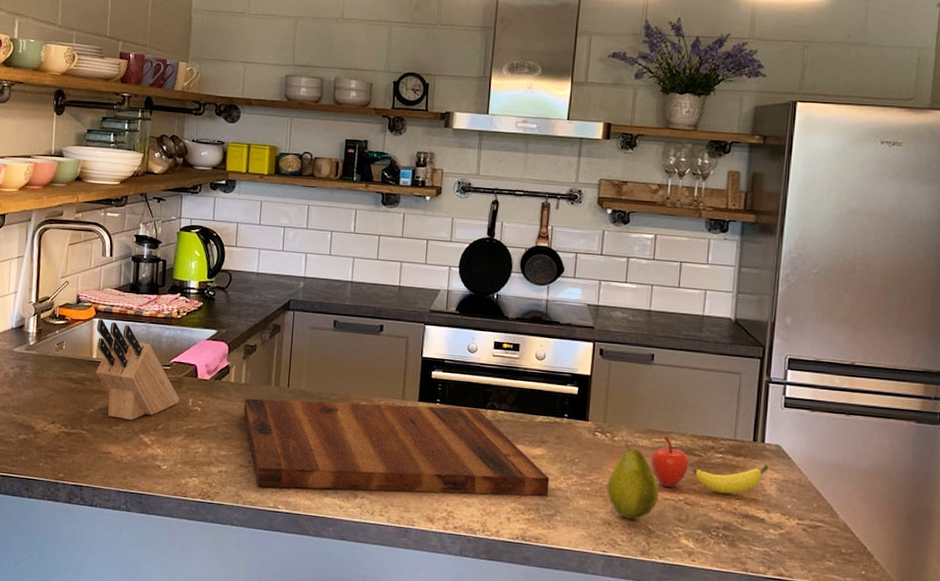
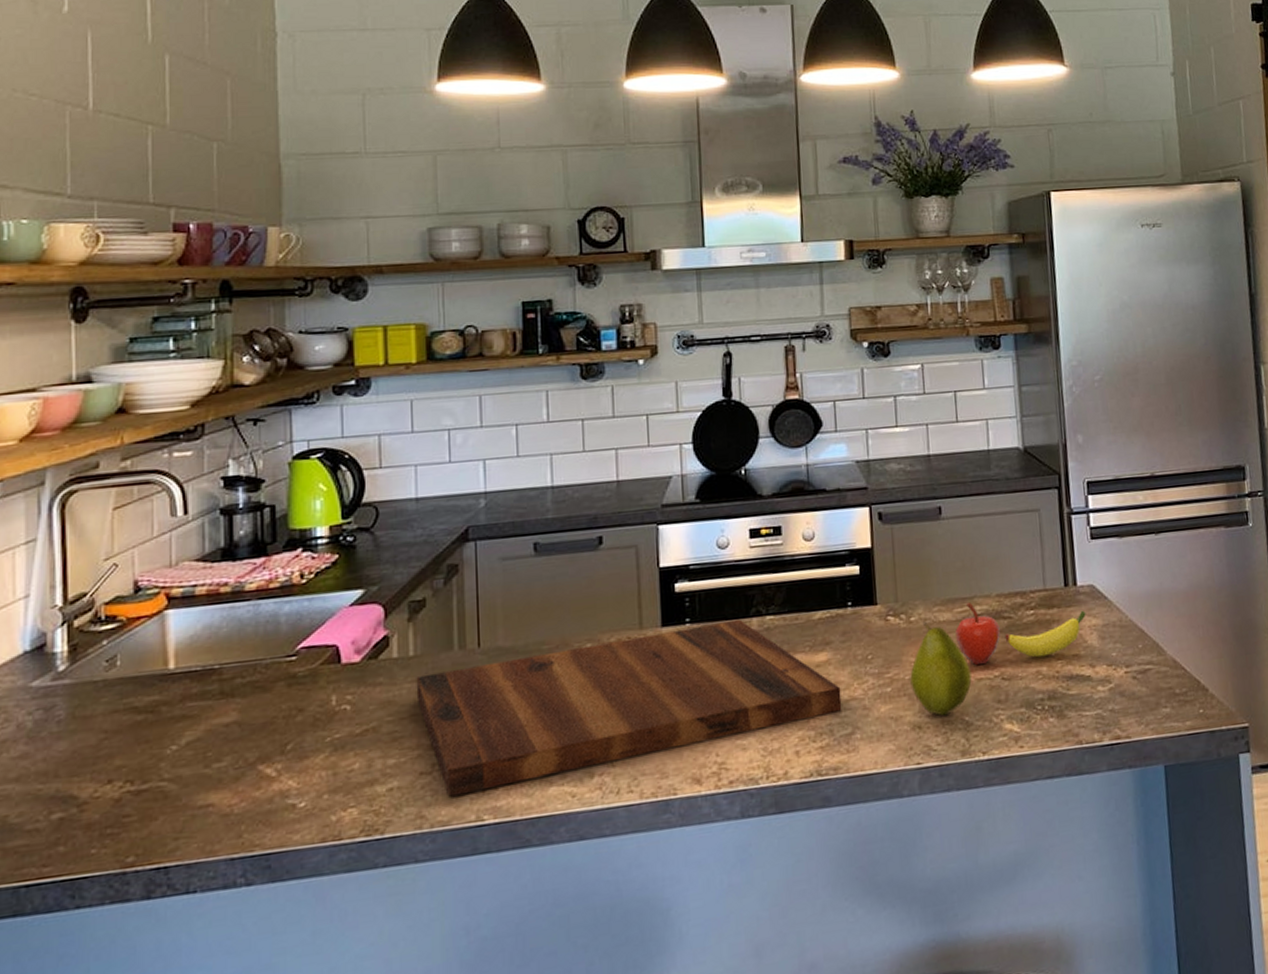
knife block: present [95,319,180,420] -> none [171,608,316,751]

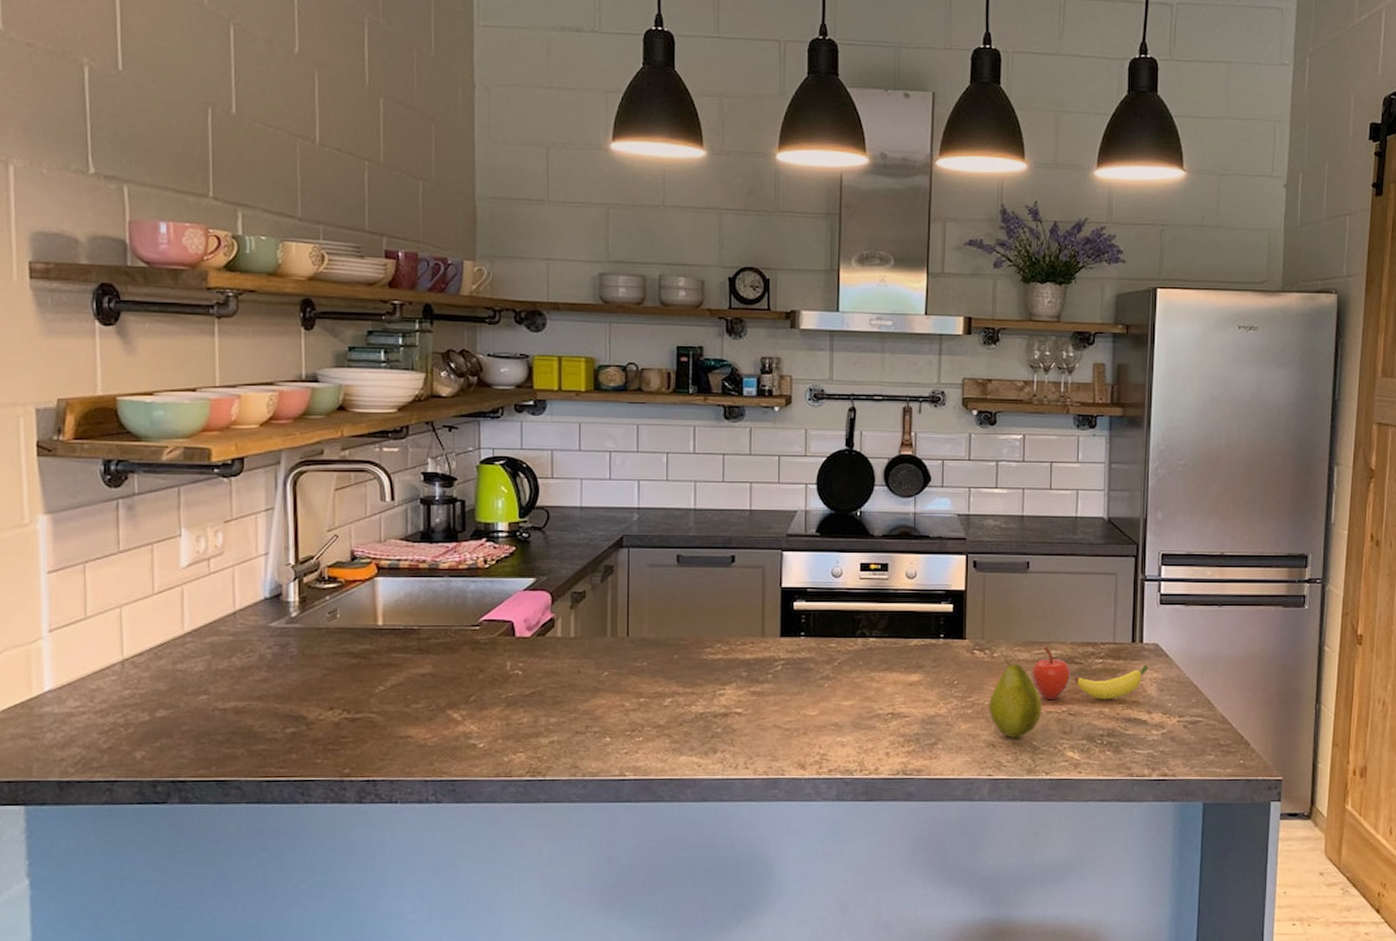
cutting board: present [416,619,842,797] -> none [575,638,929,754]

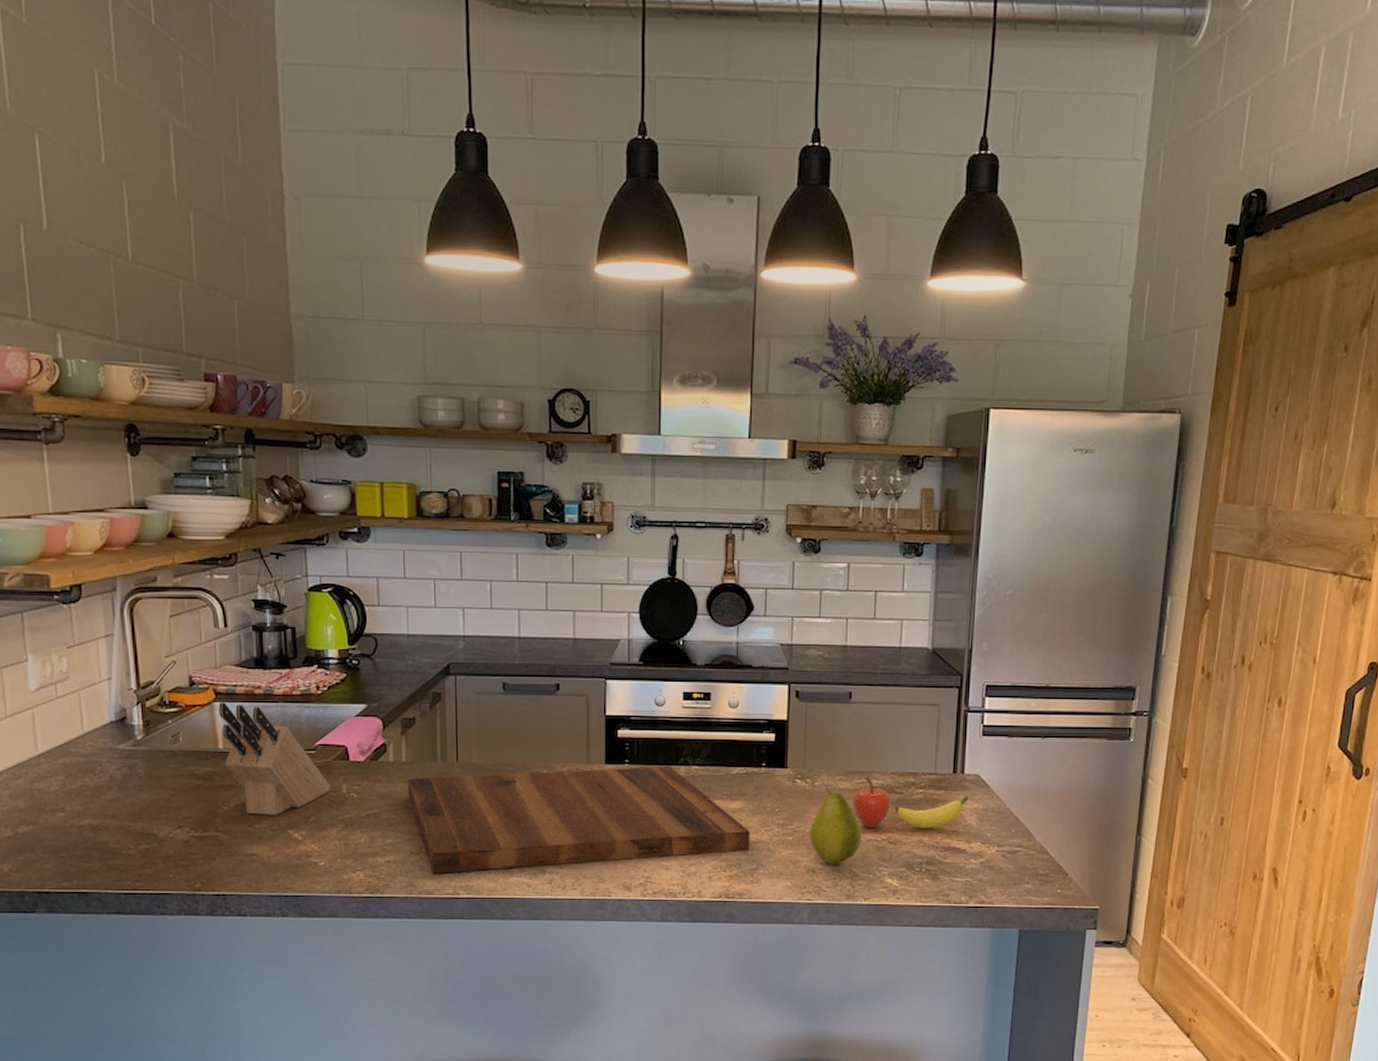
knife block: none [380,577,495,695] -> present [219,702,331,815]
cutting board: none [575,638,929,754] -> present [407,765,750,873]

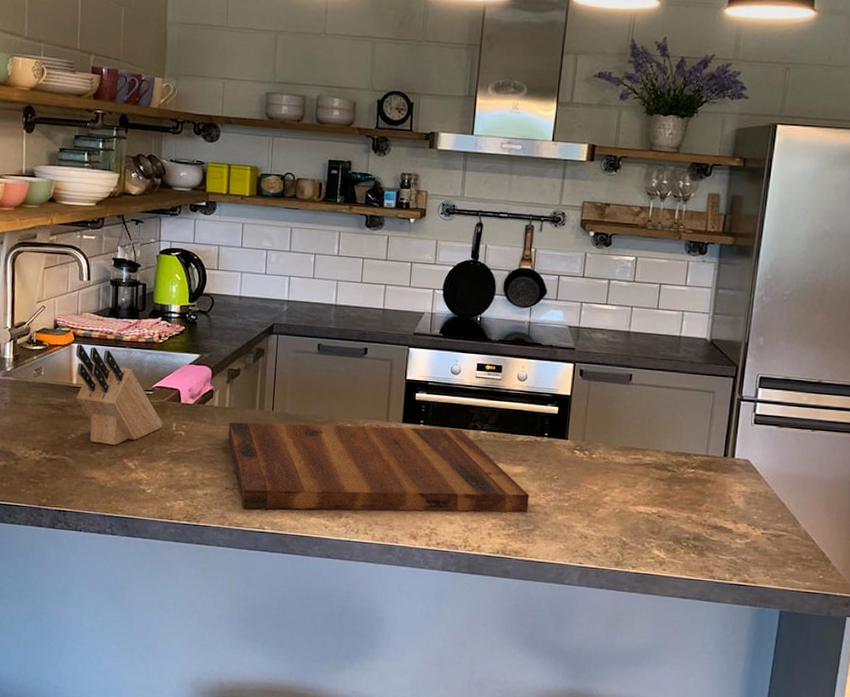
fruit: present [809,787,862,865] -> none [584,459,634,534]
fruit: present [852,775,969,829] -> none [626,452,738,507]

